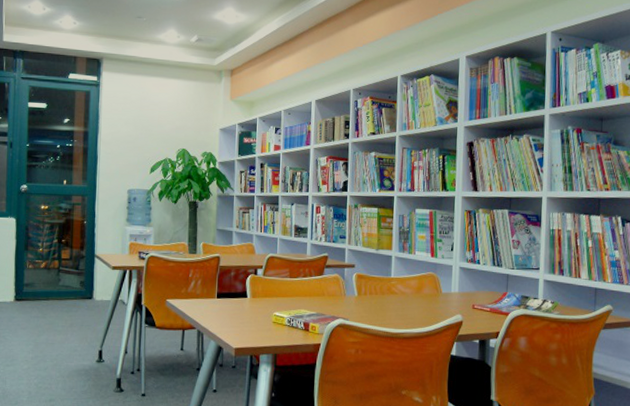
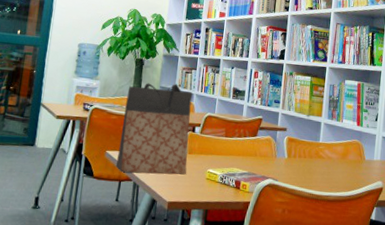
bag: none [178,225,252,321] -> present [116,83,193,175]

